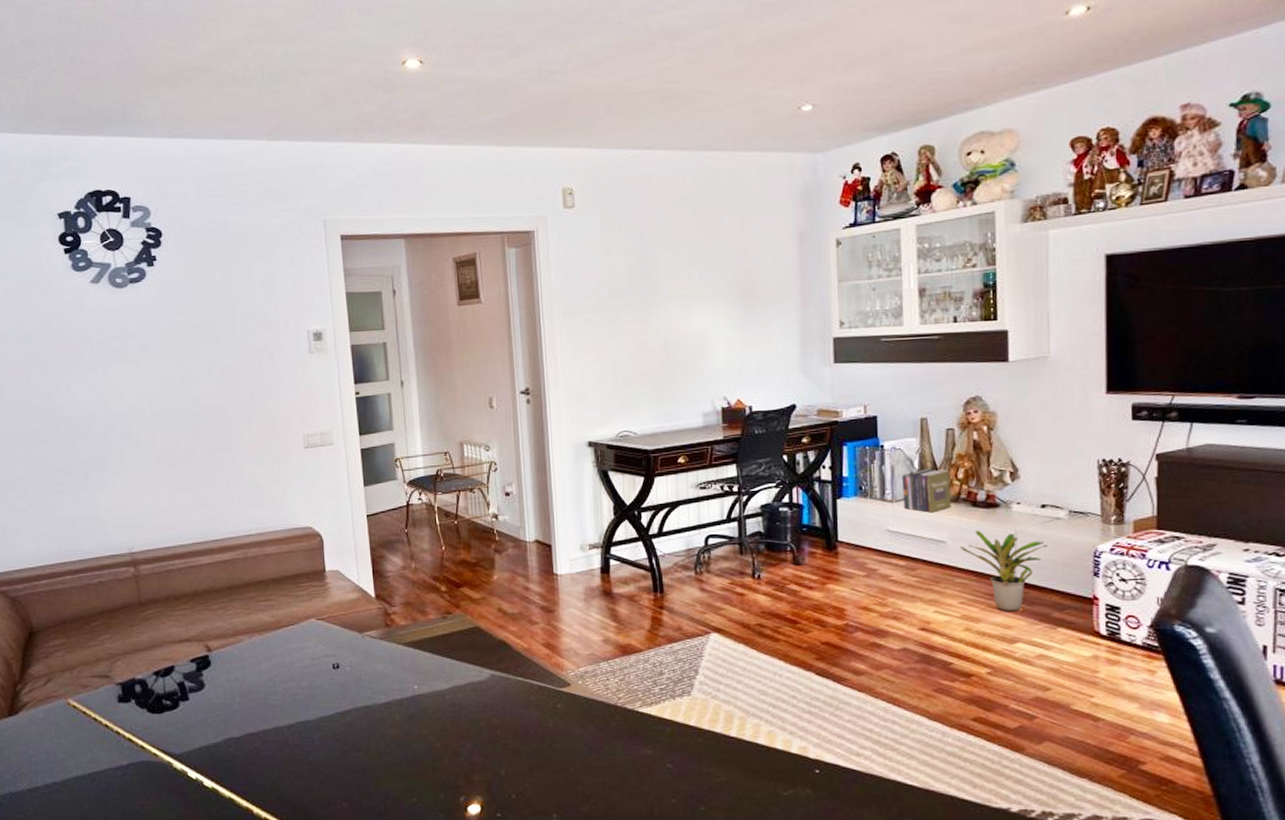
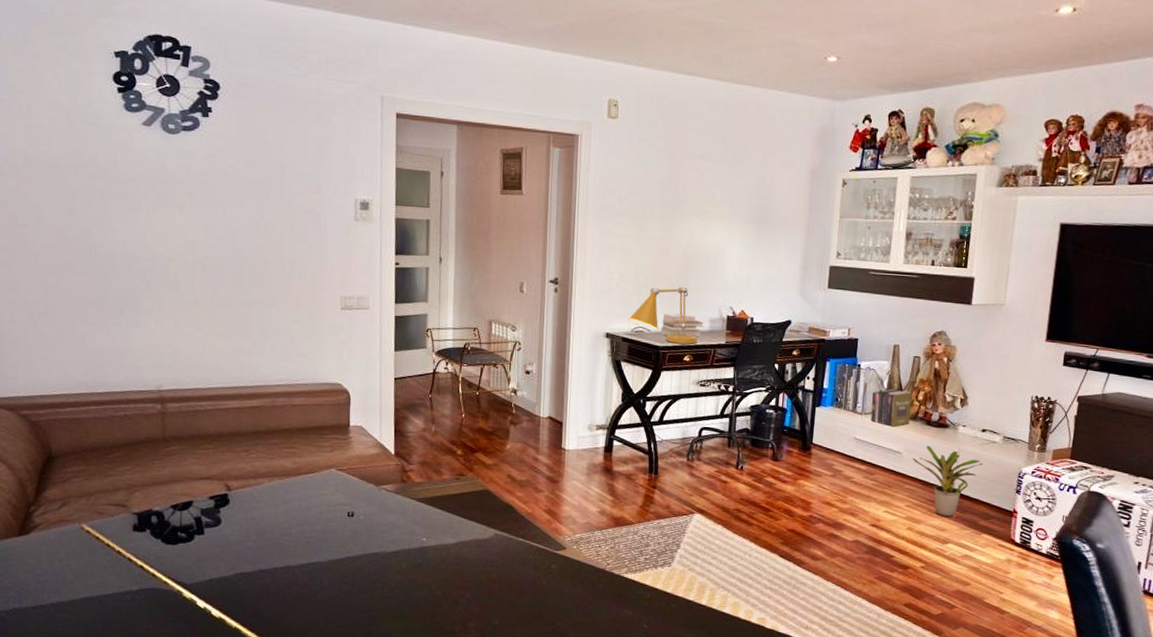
table lamp: none [610,381,691,445] -> present [628,286,698,344]
books: none [648,411,696,438] -> present [660,313,704,339]

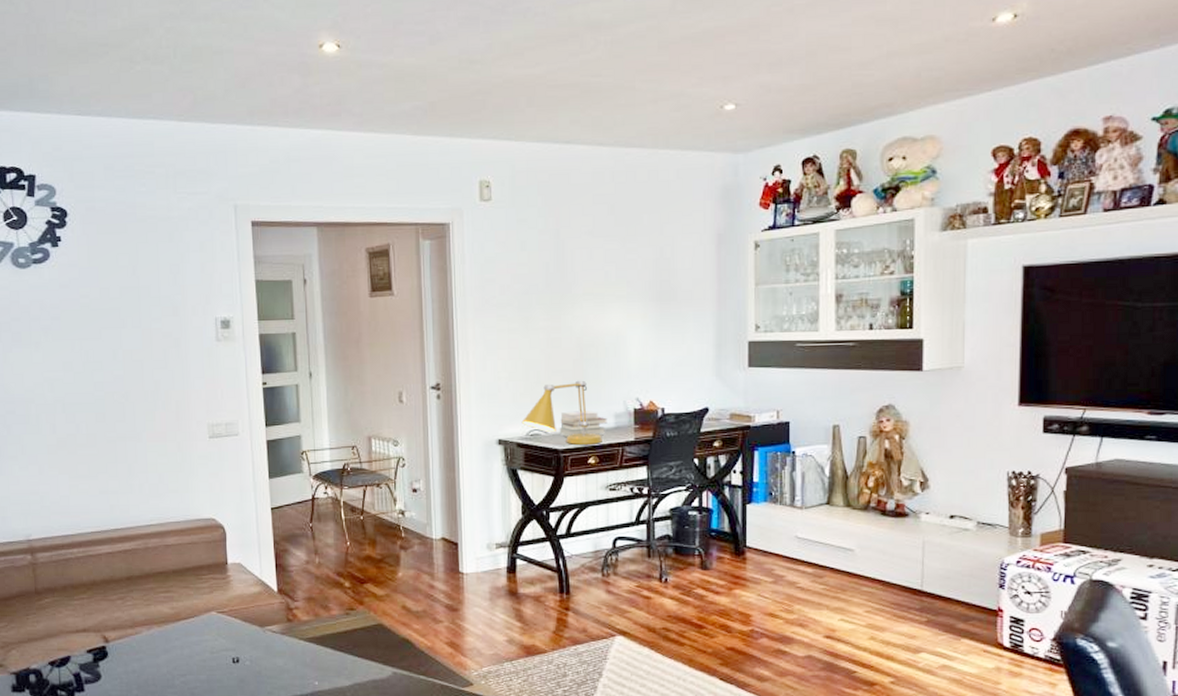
books: present [870,388,912,427] -> none [812,475,861,521]
potted plant: present [912,445,983,518] -> none [867,539,955,622]

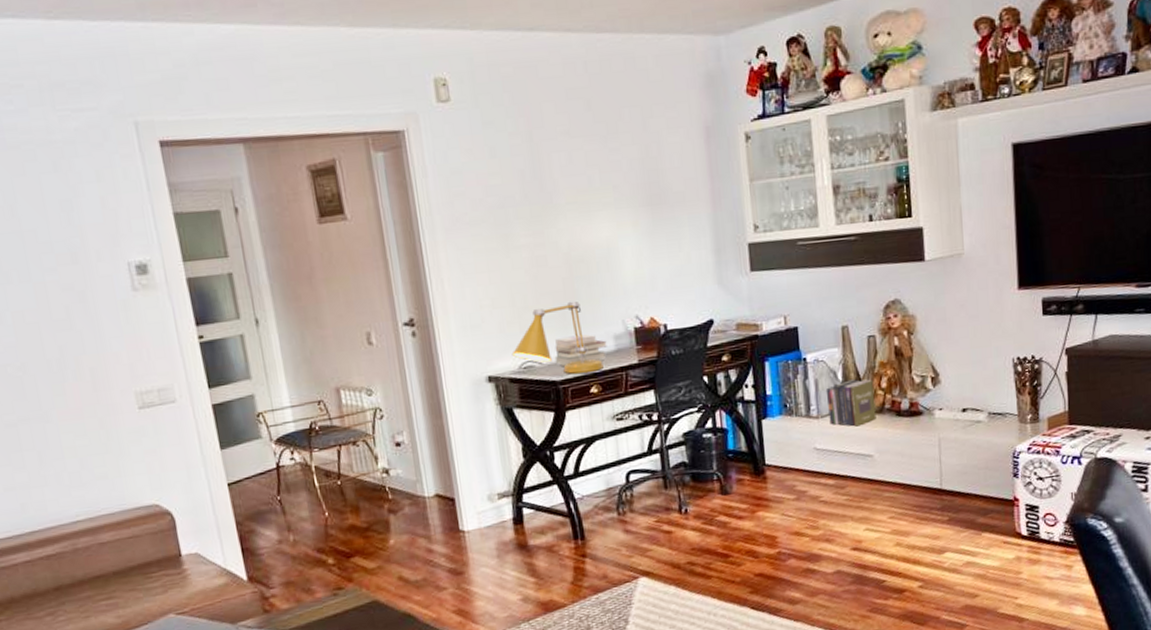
books: none [812,475,861,521] -> present [825,378,877,427]

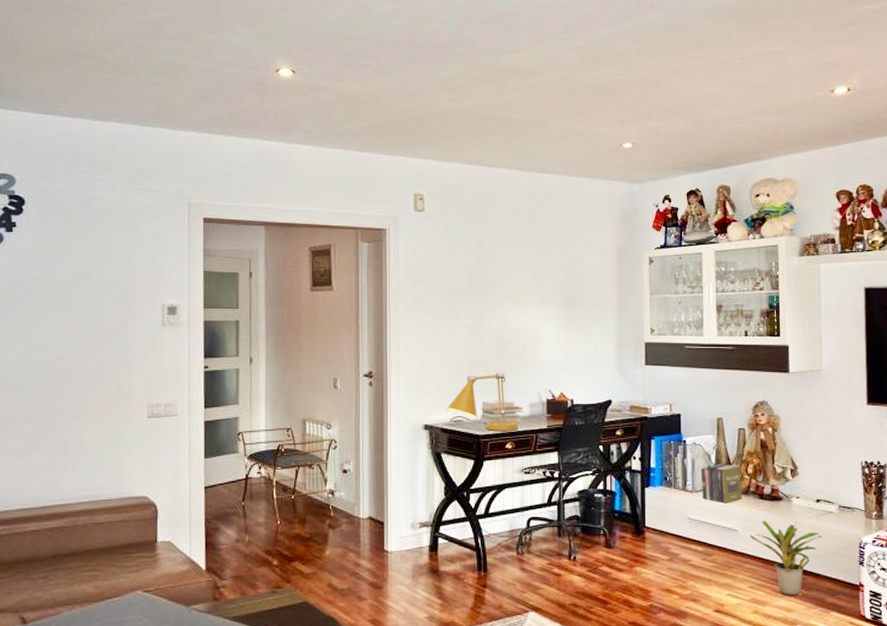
potted plant: none [886,440,970,522] -> present [749,520,822,597]

